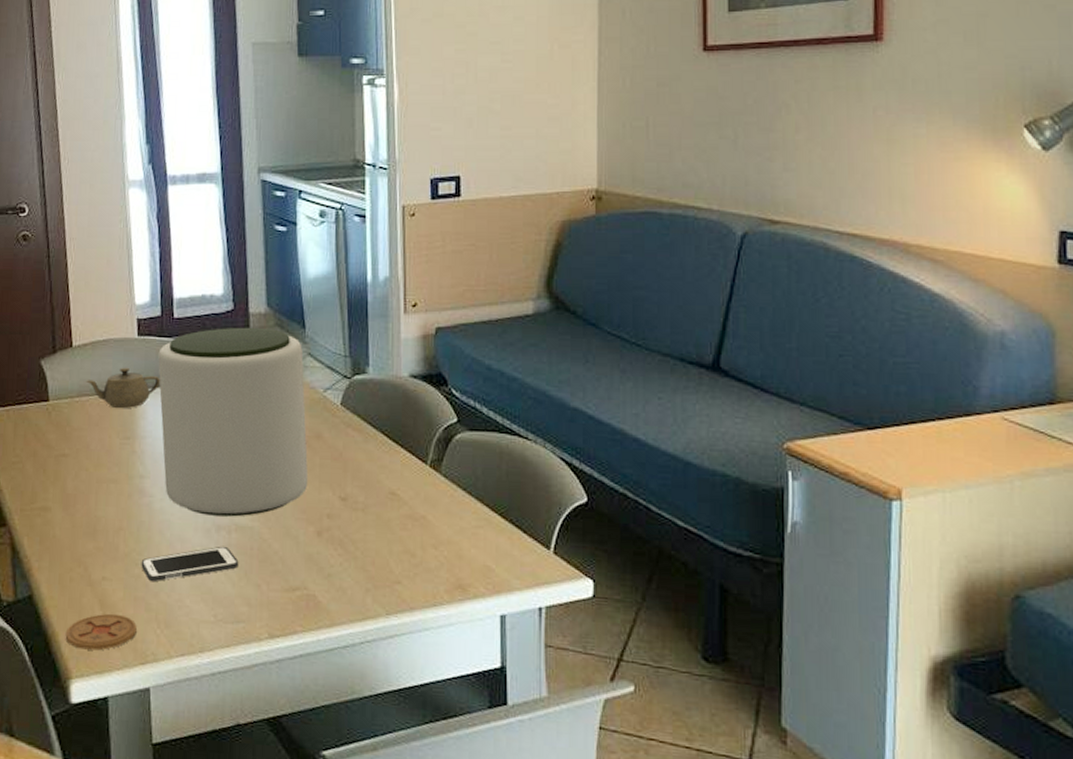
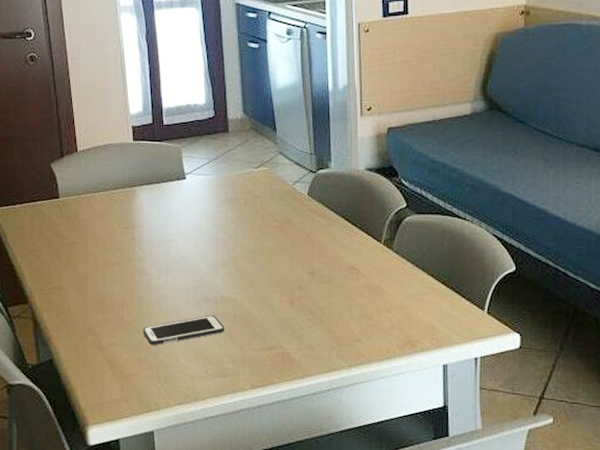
coaster: present [65,613,137,651] -> none [82,372,141,402]
teapot: present [86,367,160,409] -> none [90,168,153,203]
plant pot: present [158,327,309,517] -> none [151,131,282,291]

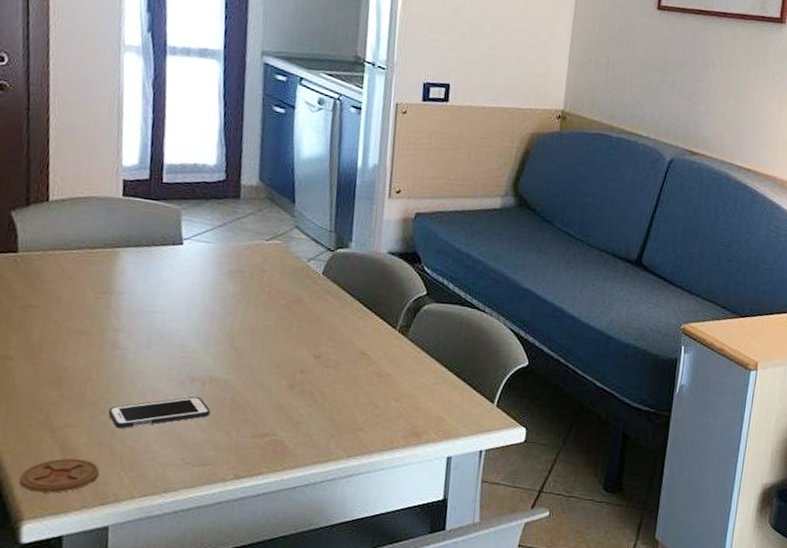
coaster: none [82,372,141,402] -> present [19,458,99,493]

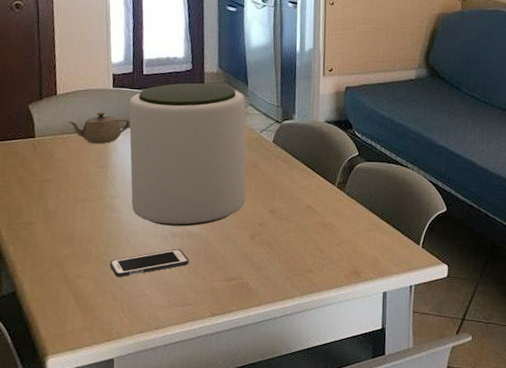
coaster: present [19,458,99,493] -> none [43,303,105,332]
teapot: none [62,225,143,265] -> present [68,111,130,144]
plant pot: none [140,196,291,370] -> present [129,83,246,226]

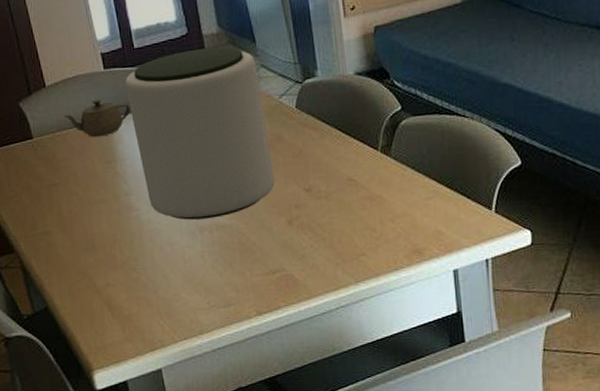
cell phone: present [109,248,189,278] -> none [138,244,223,283]

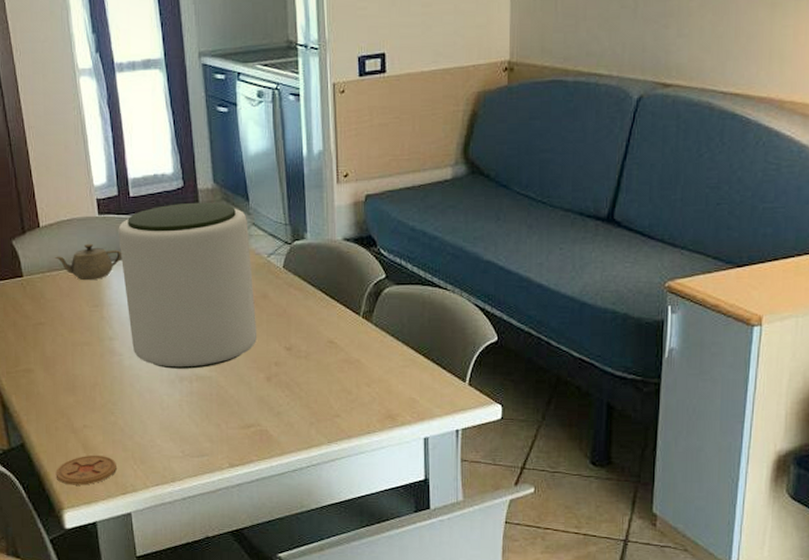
coaster: none [82,312,143,346] -> present [55,455,117,485]

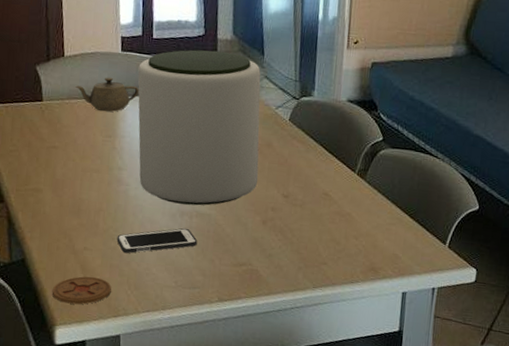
cell phone: none [116,394,201,427] -> present [116,228,197,254]

